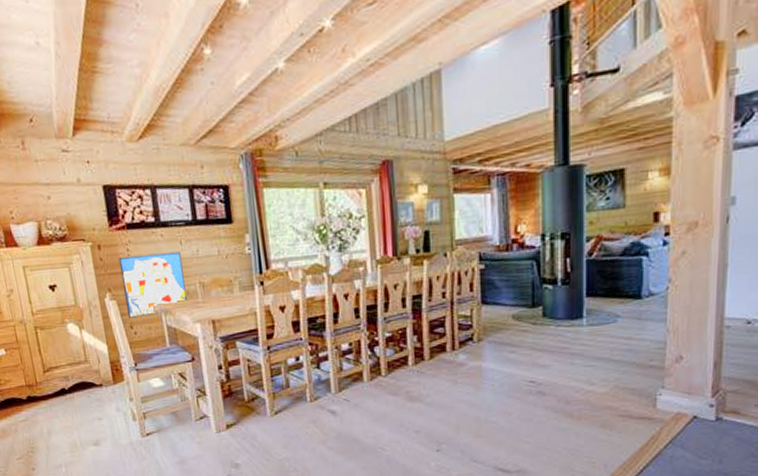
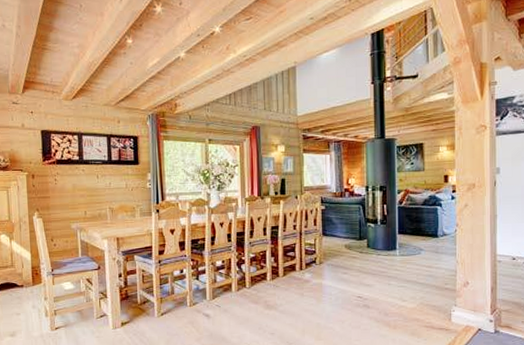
wall art: present [118,251,187,318] -> none [47,183,98,233]

